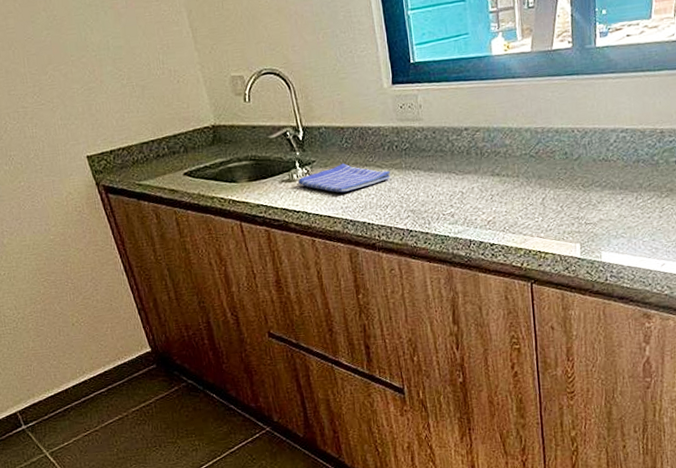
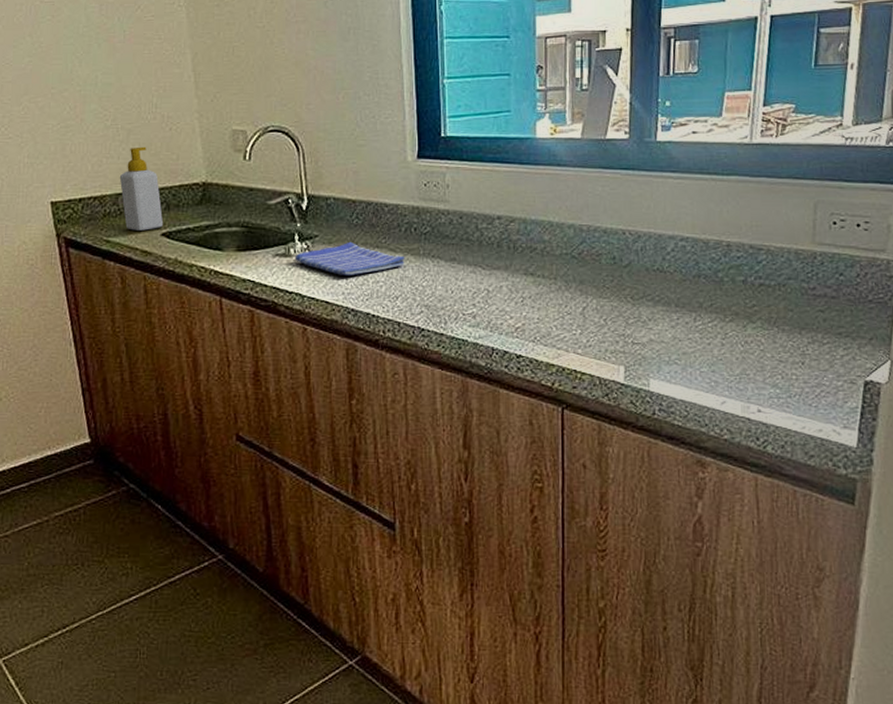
soap bottle: none [141,99,185,173] -> present [119,146,164,231]

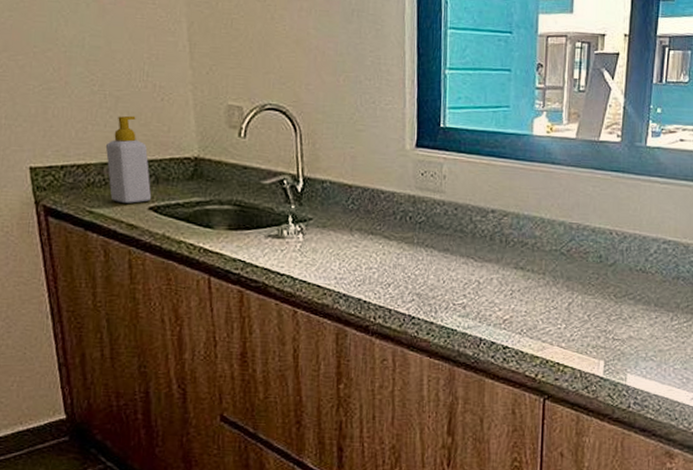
dish towel: present [294,241,405,275] -> none [287,226,399,261]

